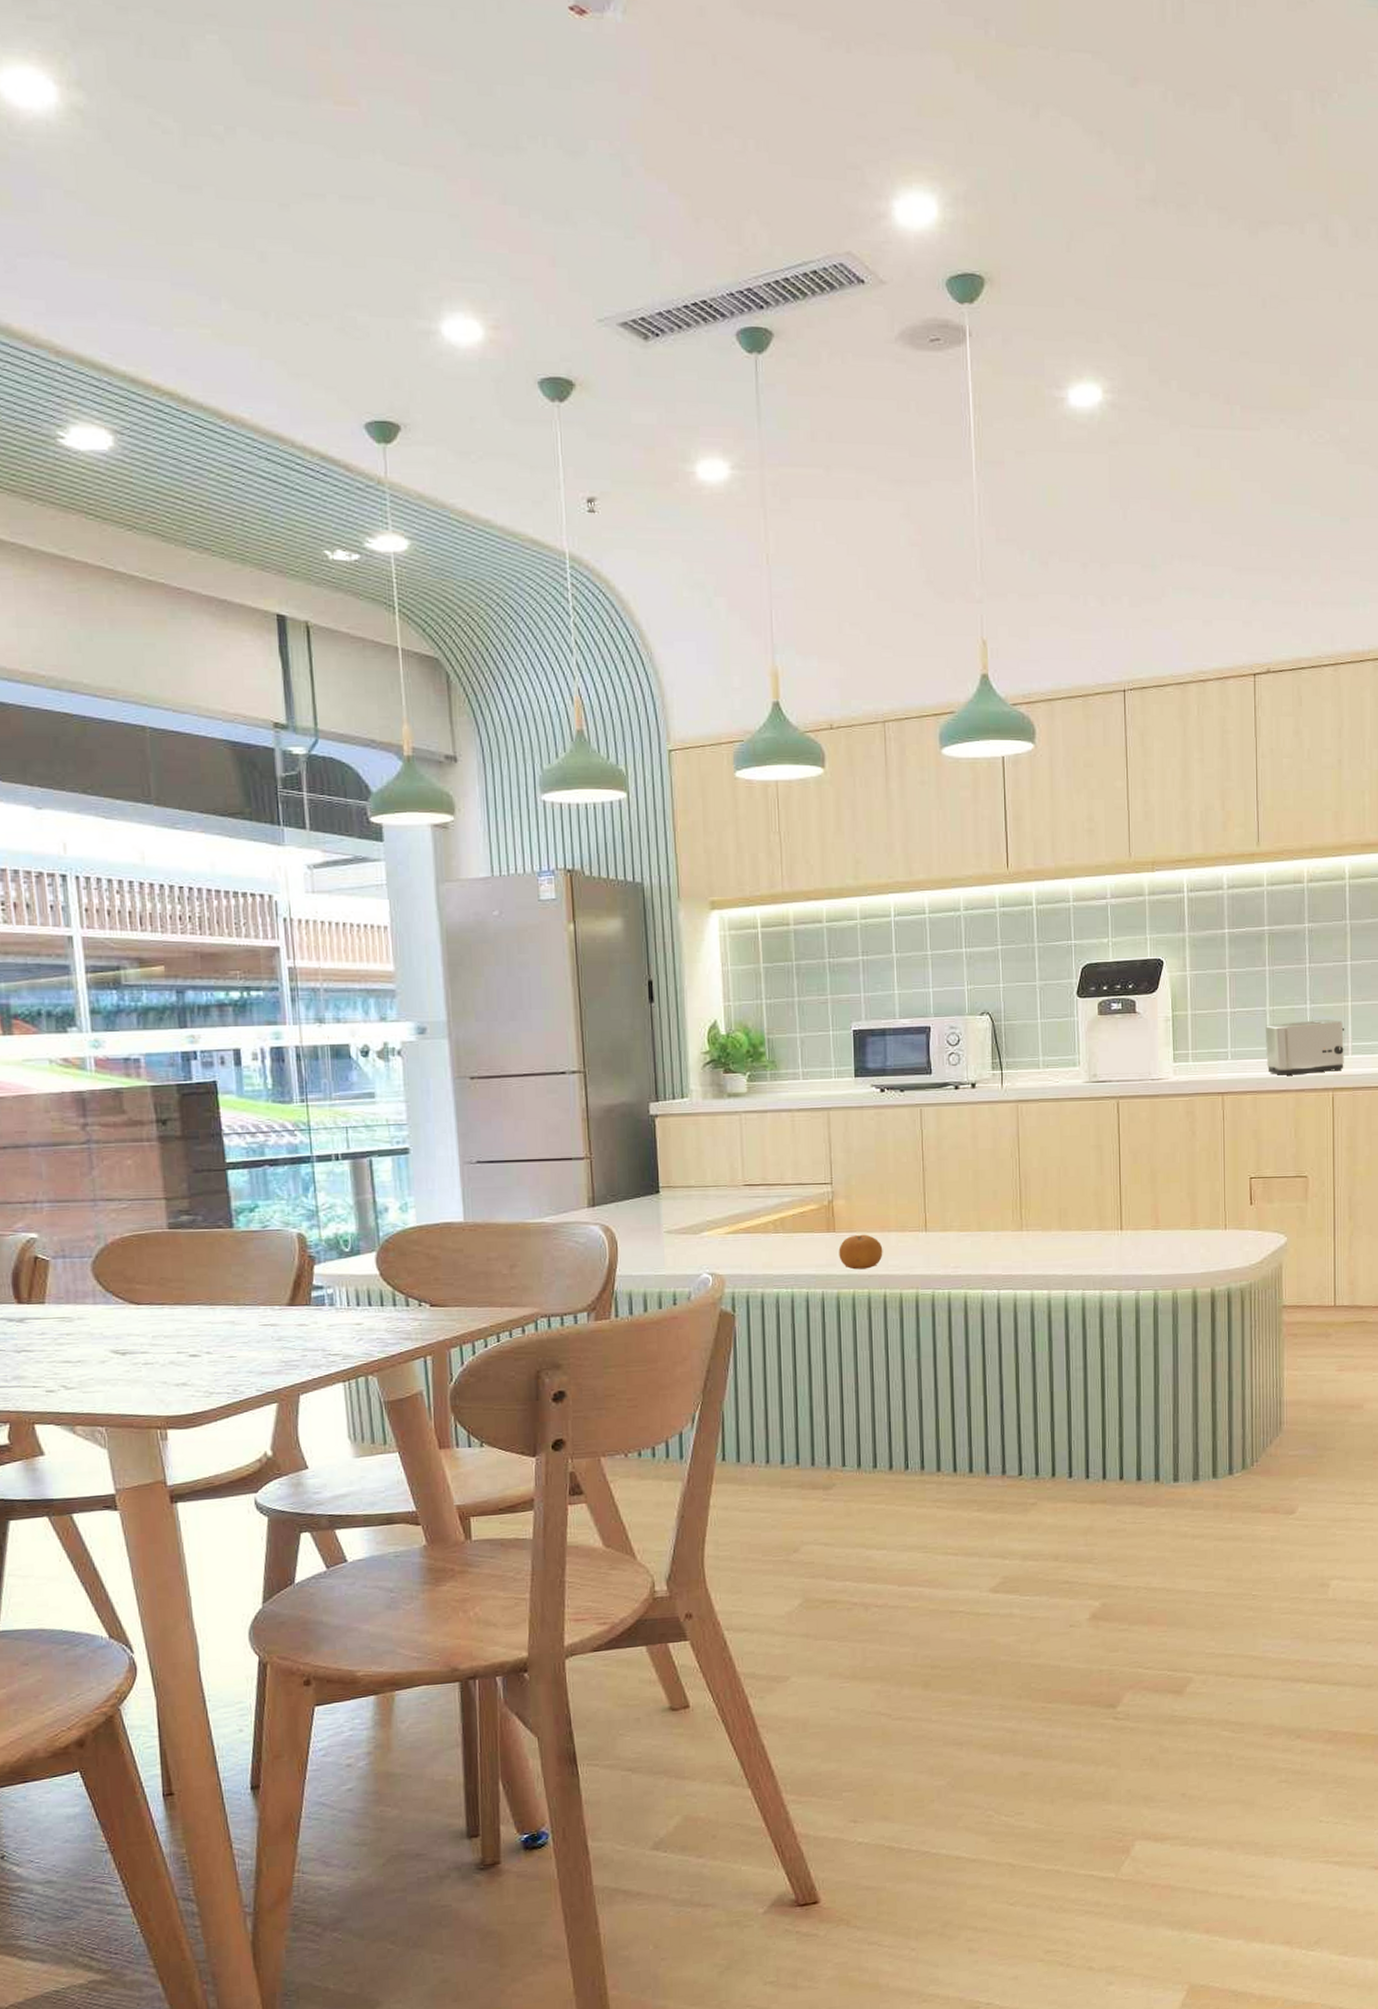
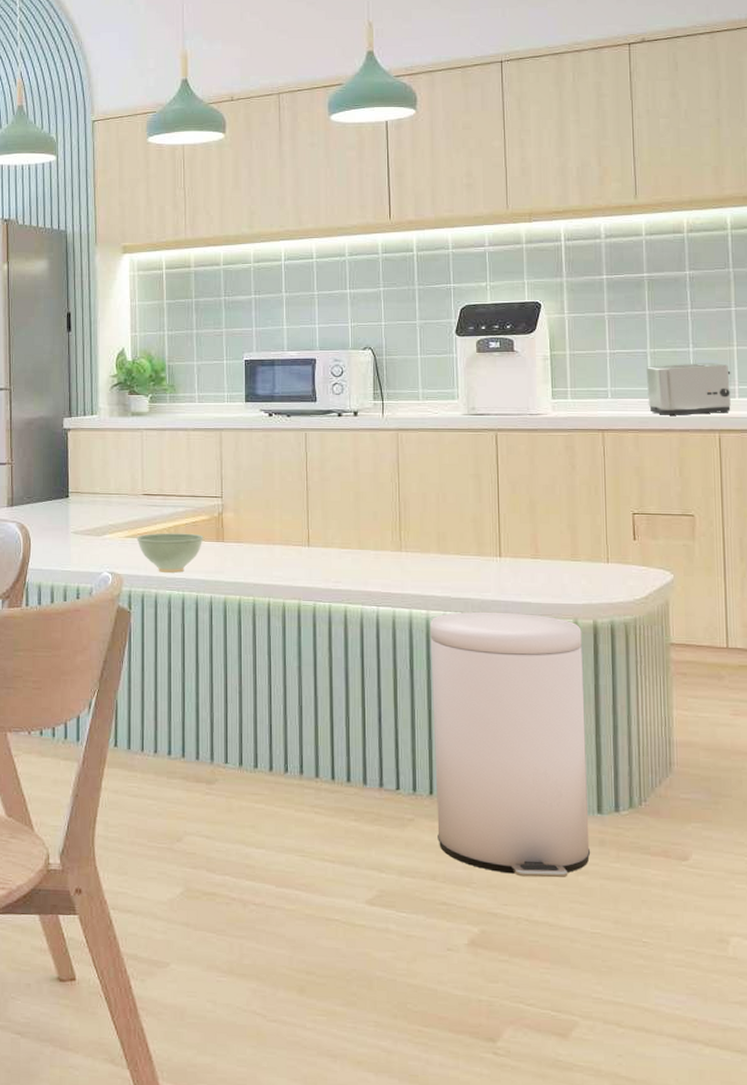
bowl: none [738,1225,813,1270] -> present [136,533,204,573]
fruit: present [838,1234,883,1270] -> none [227,545,268,578]
pedal bin: none [1052,1286,1206,1548] -> present [430,611,591,878]

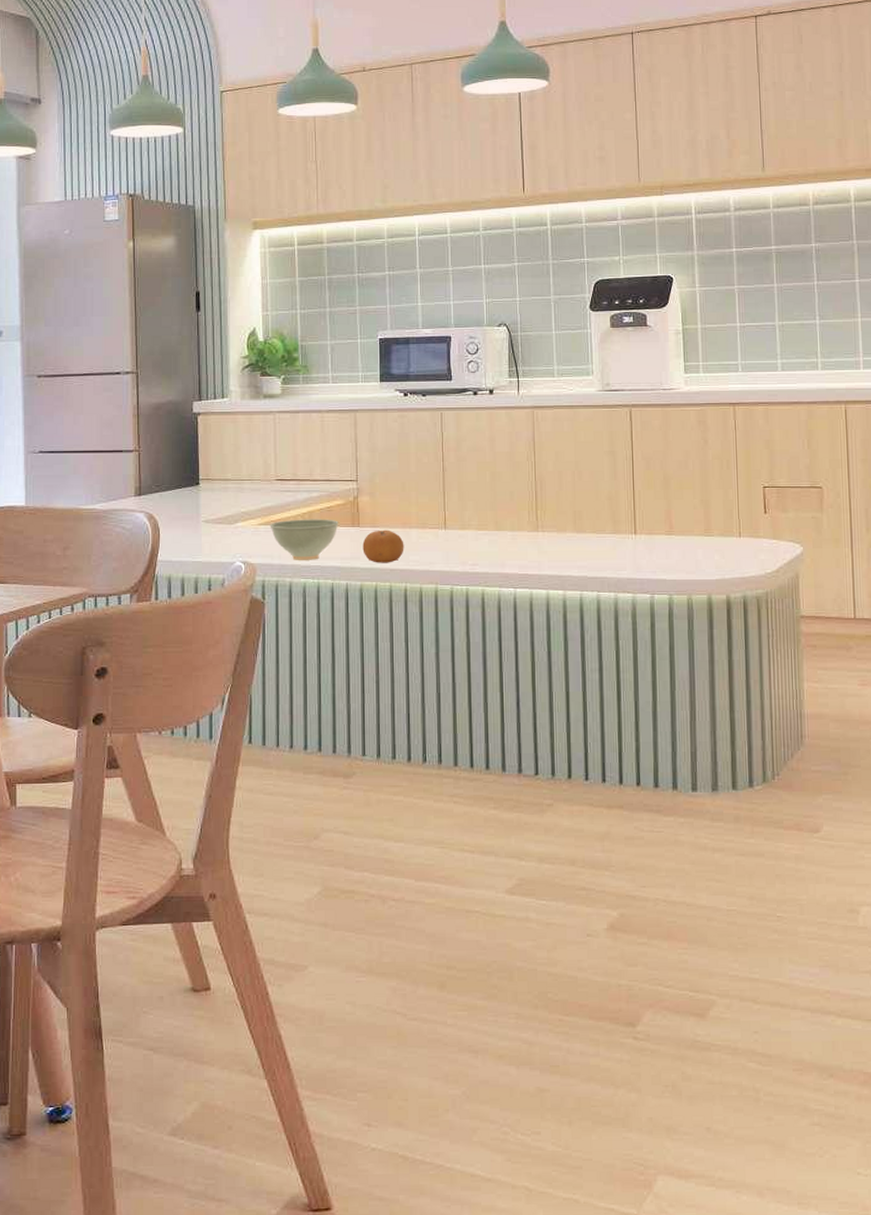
fruit: none [227,545,268,578] -> present [362,529,404,563]
pedal bin: present [430,611,591,878] -> none [567,590,726,857]
toaster: present [646,363,731,416] -> none [774,335,856,389]

